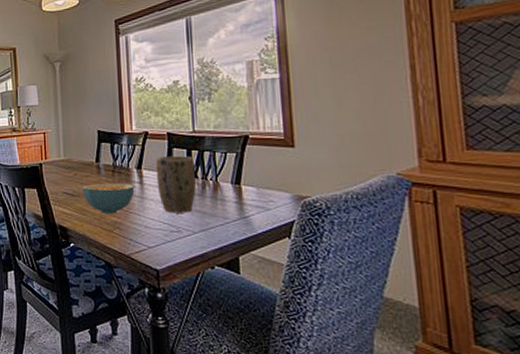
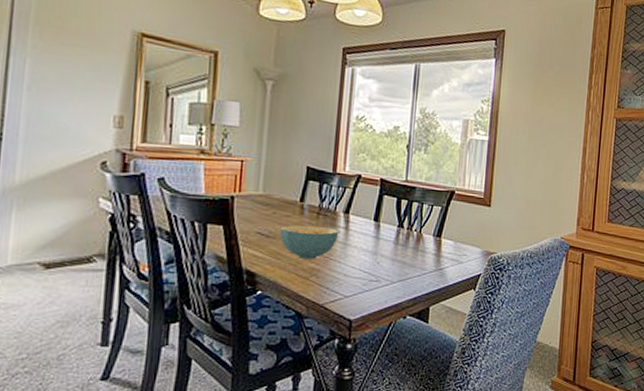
plant pot: present [155,156,196,213] -> none [362,203,403,262]

